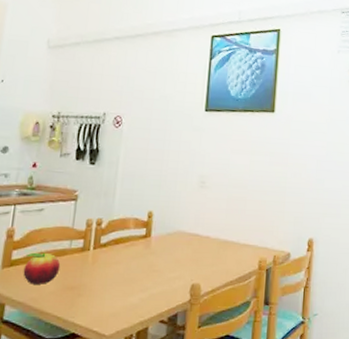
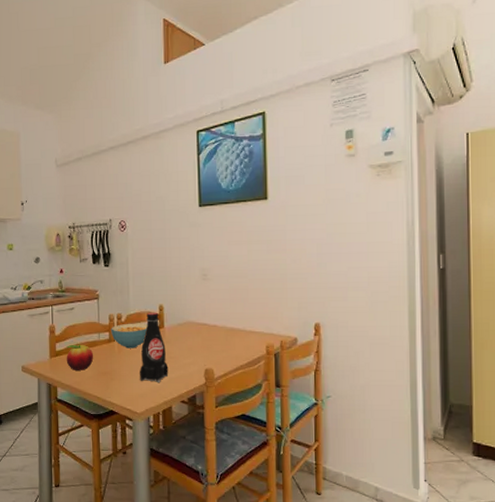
cereal bowl: none [86,230,132,259] -> present [111,323,148,348]
bottle: none [114,219,150,299] -> present [140,312,169,382]

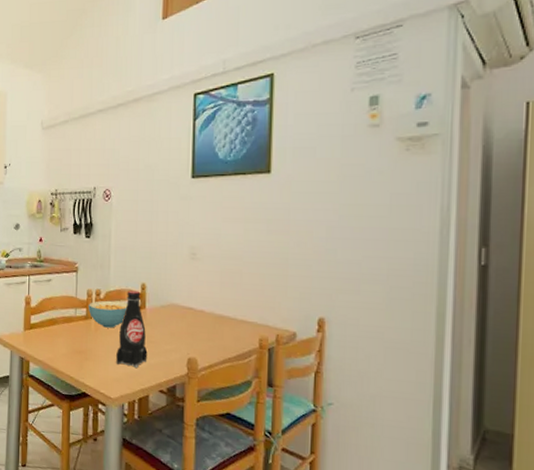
fruit: present [66,344,94,370] -> none [40,318,69,347]

